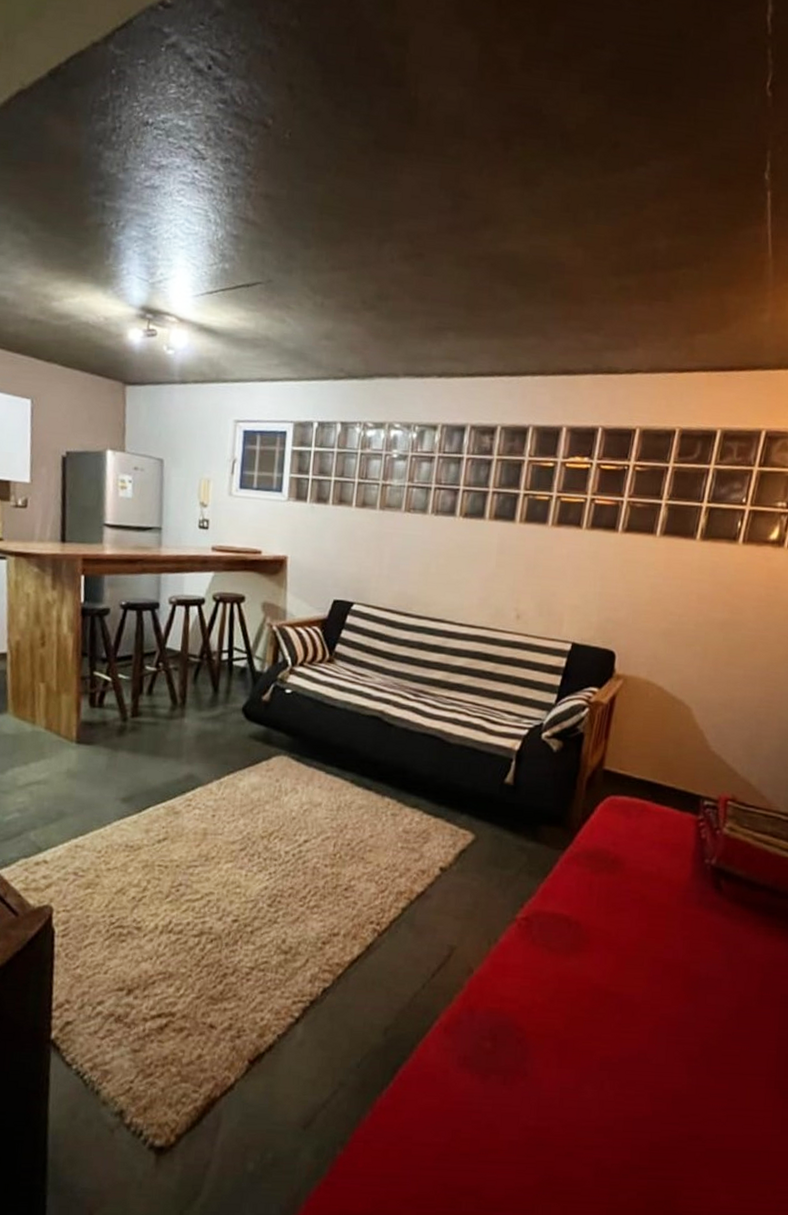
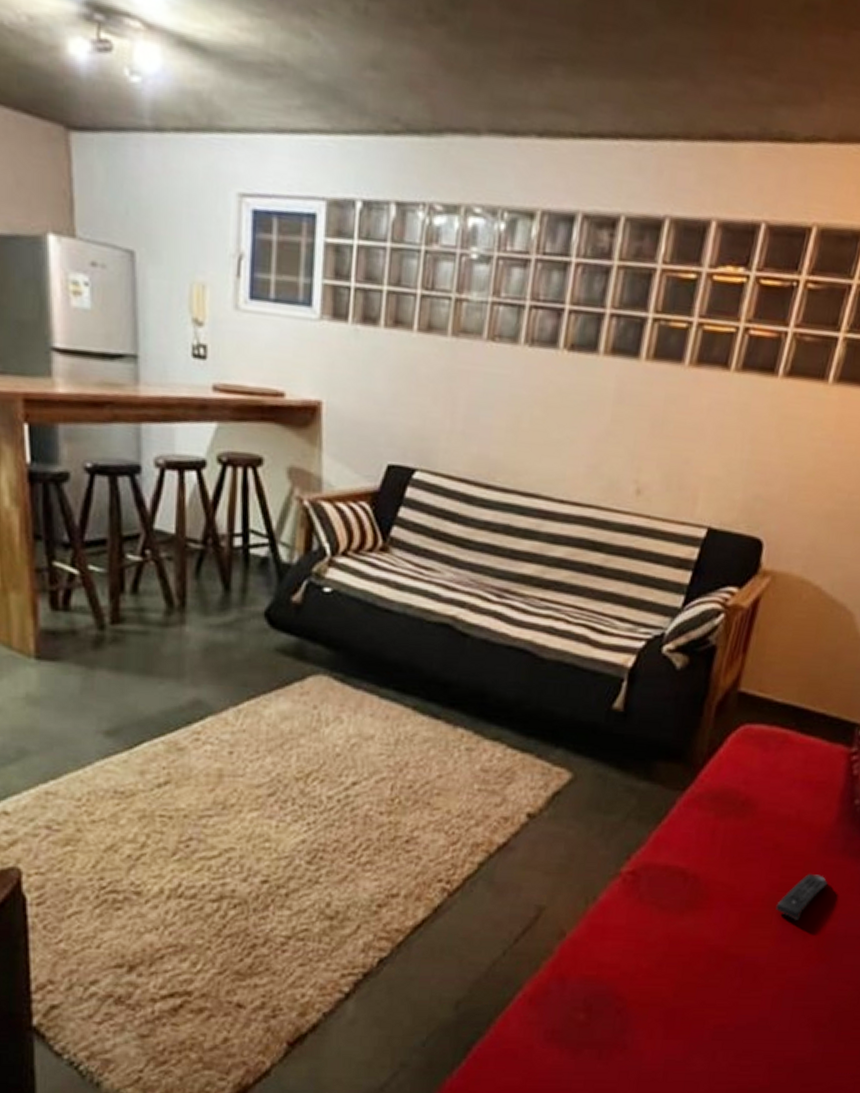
remote control: none [646,923,689,963] -> present [776,874,829,920]

